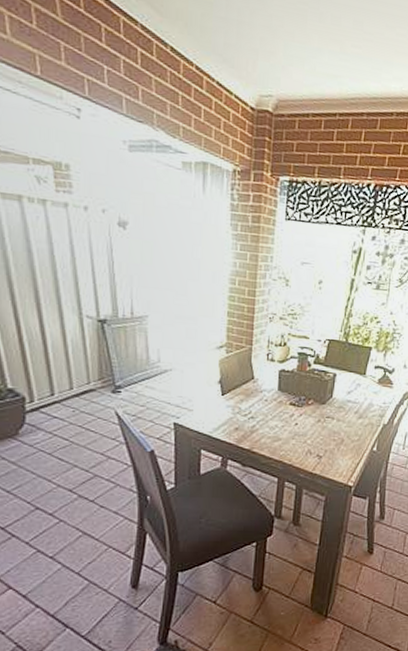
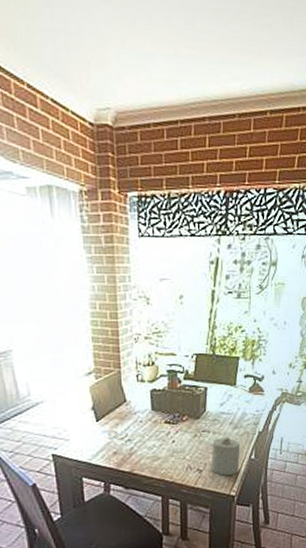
candle: none [331,426,363,466] -> present [211,437,240,476]

